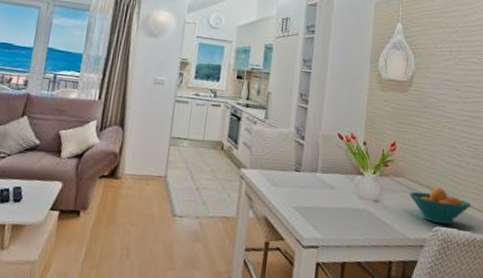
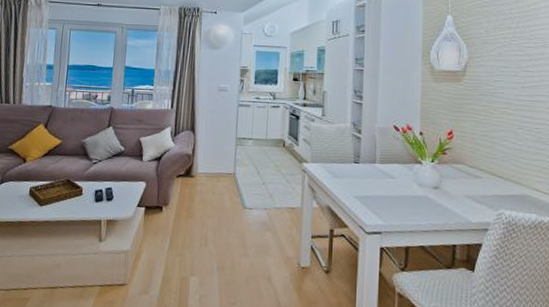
fruit bowl: present [409,188,472,225] -> none [470,173,537,209]

